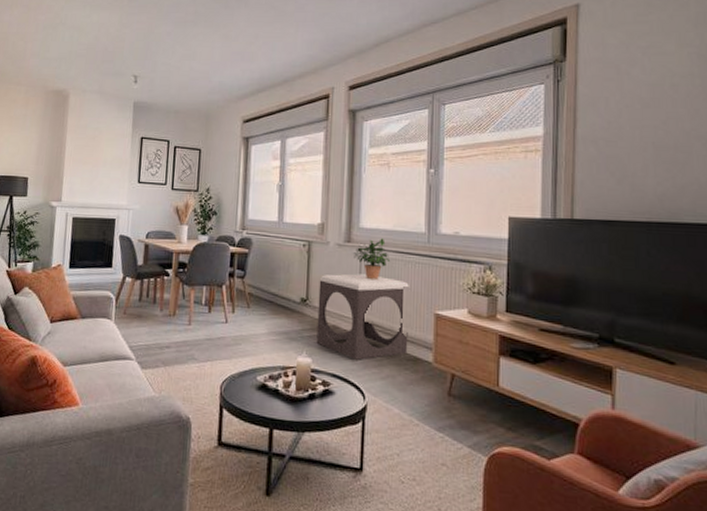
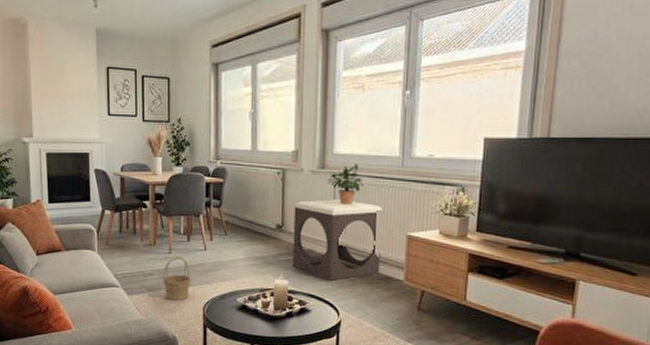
basket: none [180,328,210,377] -> present [163,256,191,301]

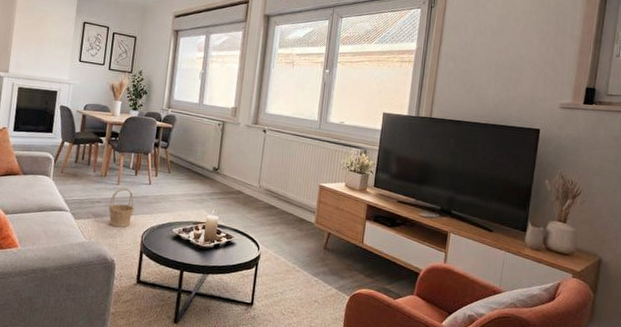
footstool: present [292,199,384,281] -> none [223,149,302,219]
potted plant: present [328,164,365,205] -> none [259,123,289,157]

